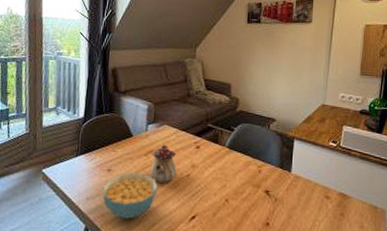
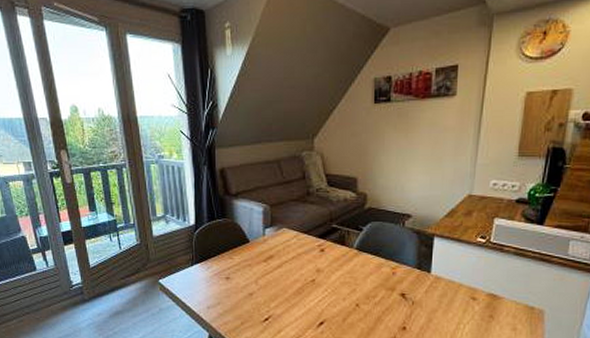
cereal bowl: present [102,172,158,219] -> none [222,279,282,326]
teapot: present [149,145,177,183] -> none [271,250,300,289]

